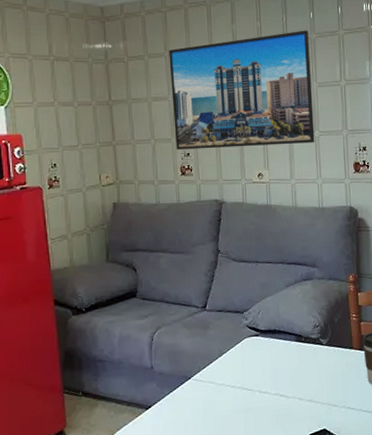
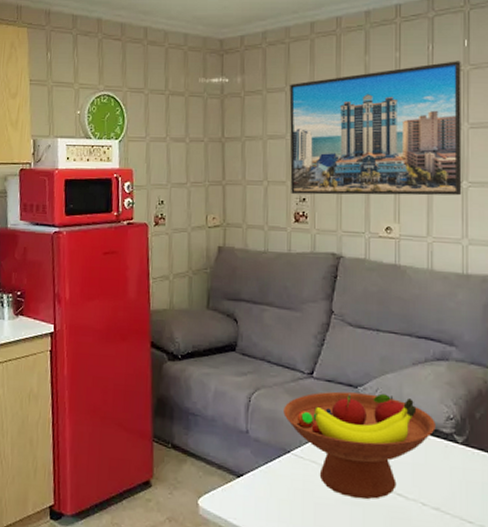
fruit bowl: none [183,314,306,406] -> present [283,391,435,500]

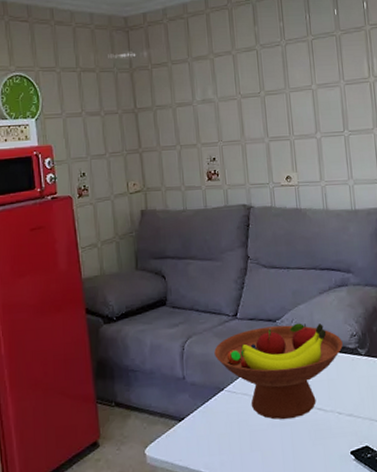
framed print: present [289,61,462,196] -> none [192,27,345,155]

